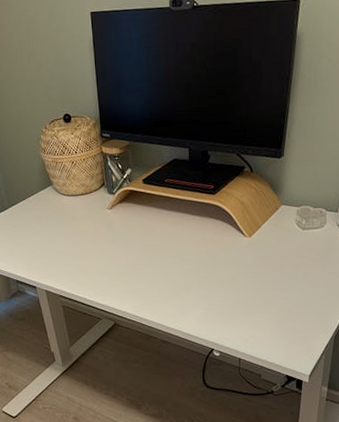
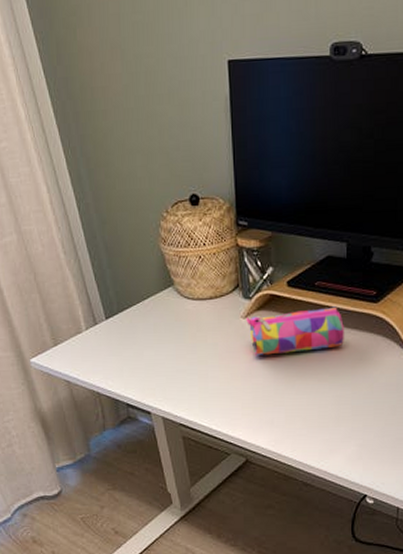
pencil case: none [111,198,190,240] -> present [246,306,344,357]

